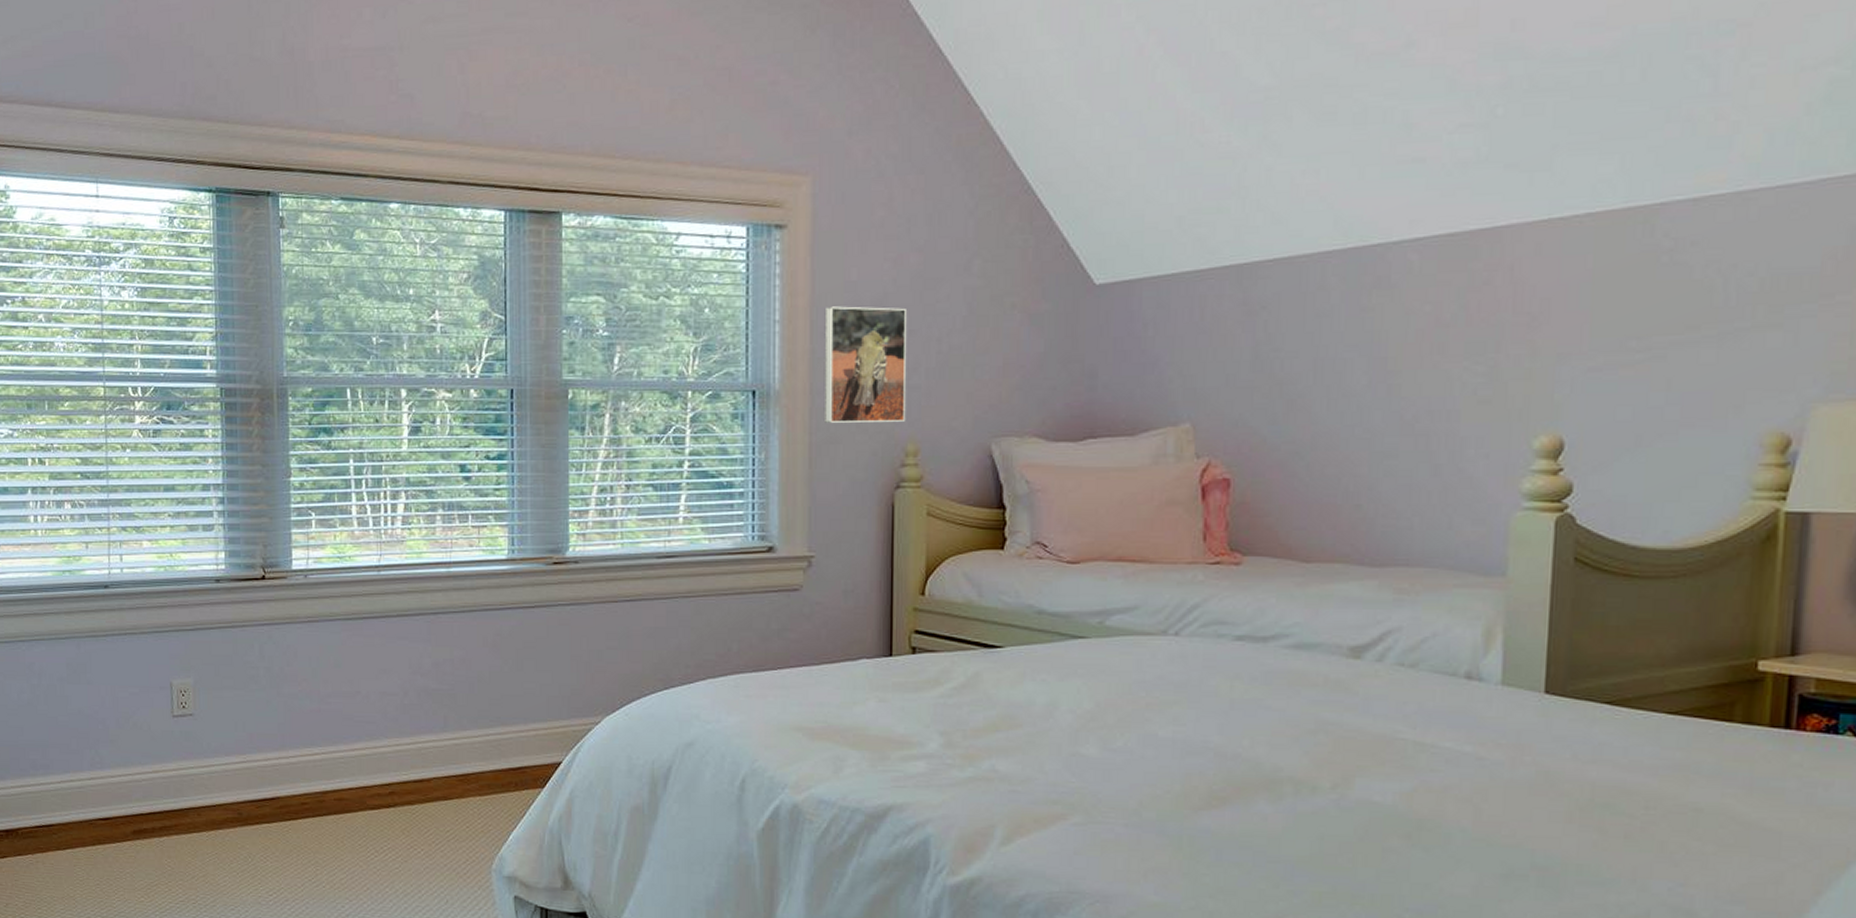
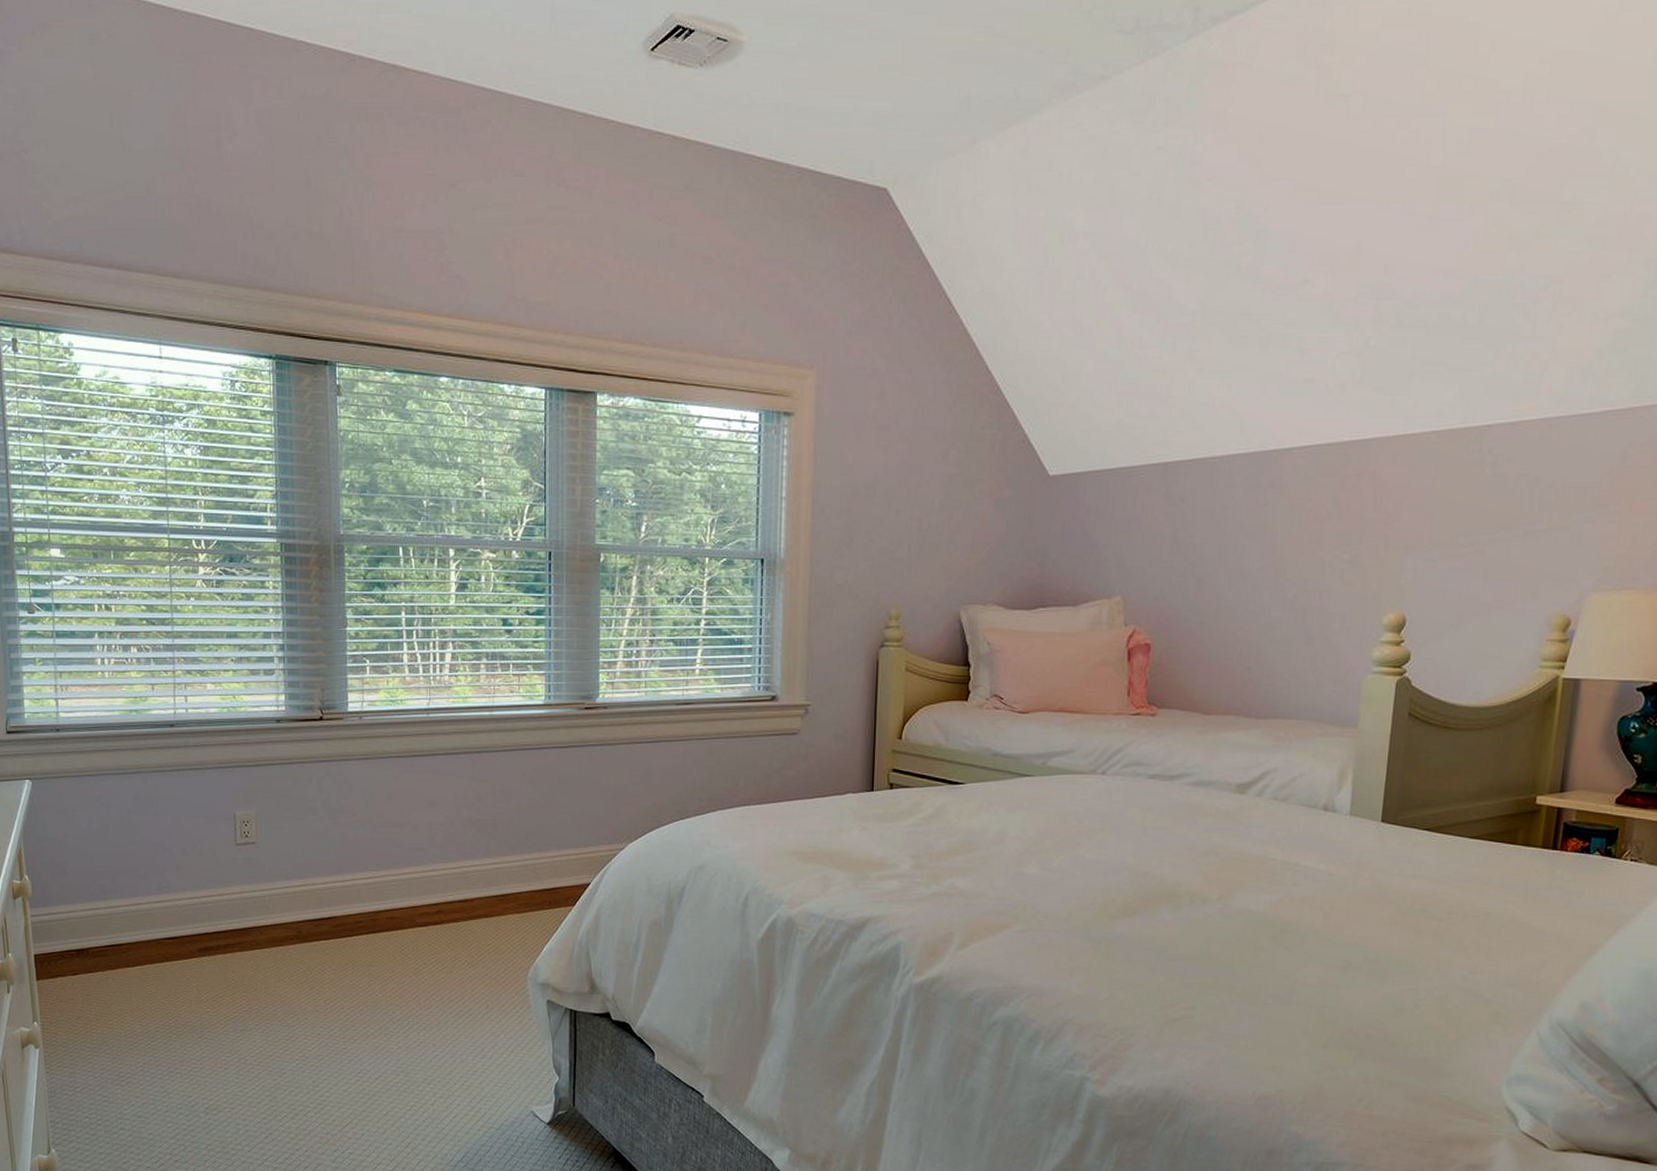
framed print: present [824,306,907,423] -> none [822,487,893,589]

